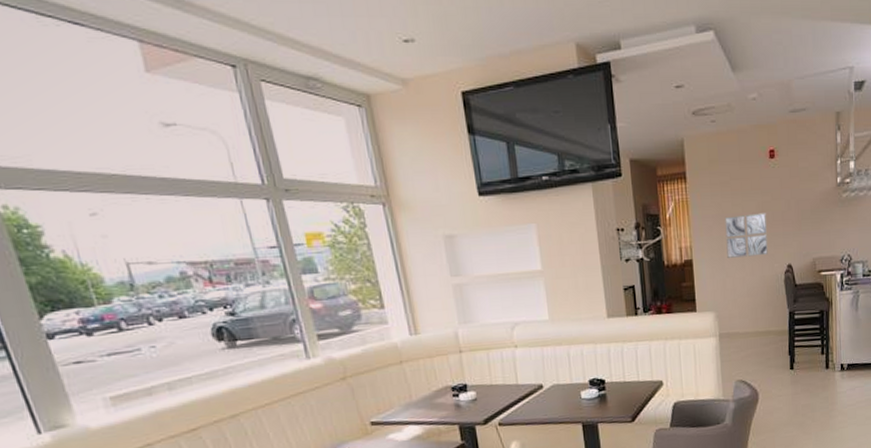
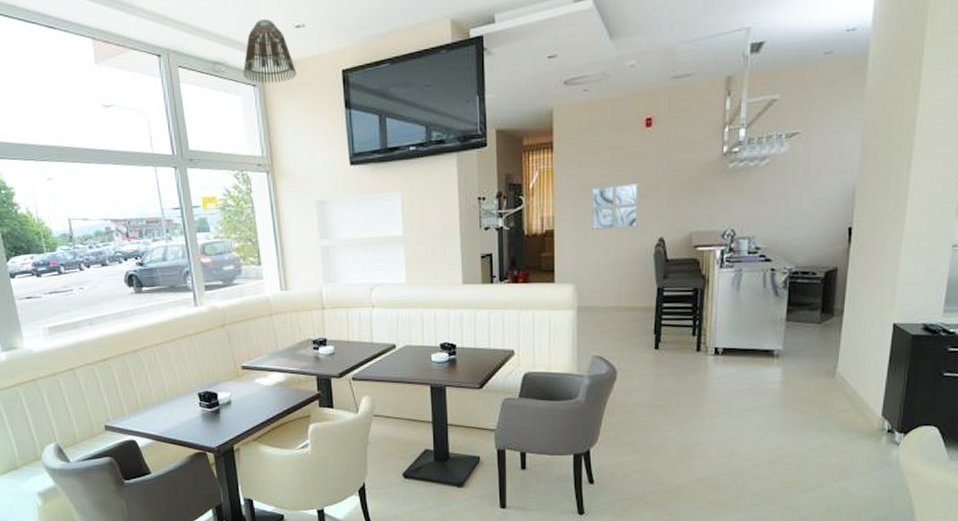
lamp shade: none [343,31,410,104] -> present [243,19,297,84]

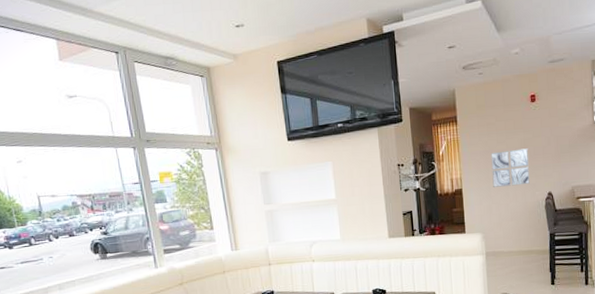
lamp shade: present [243,19,297,84] -> none [191,20,239,74]

